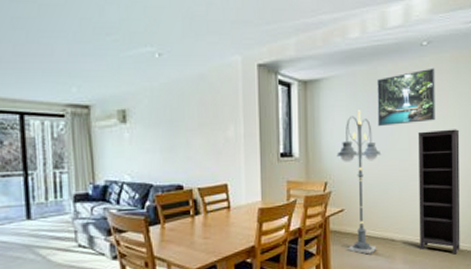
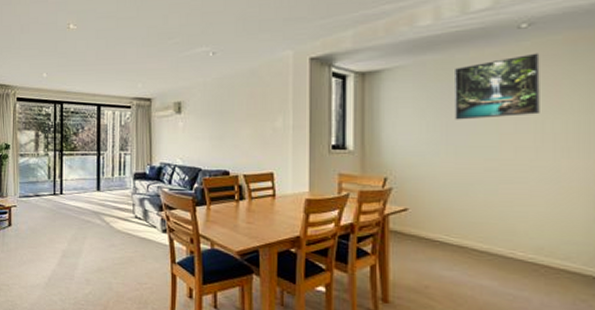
floor lamp: present [337,110,382,255] -> none [400,102,460,263]
bookcase: present [417,129,460,255] -> none [512,124,581,279]

